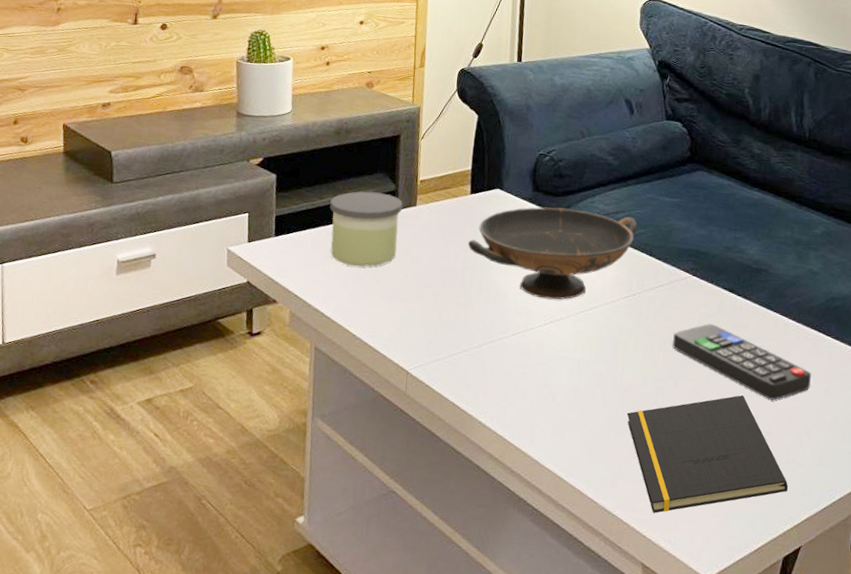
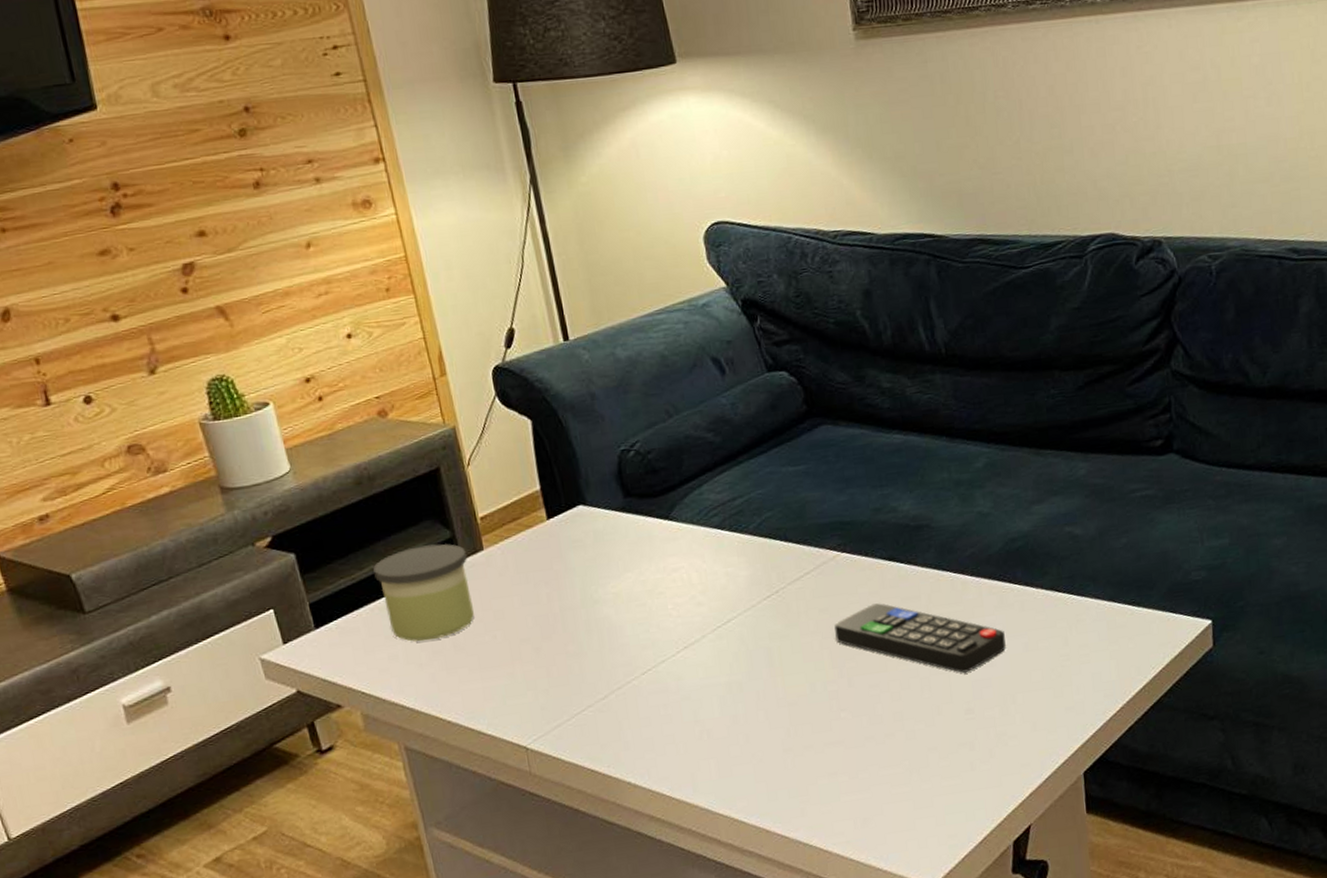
decorative bowl: present [467,207,638,300] -> none [559,501,763,623]
notepad: present [627,395,789,513] -> none [800,676,1004,832]

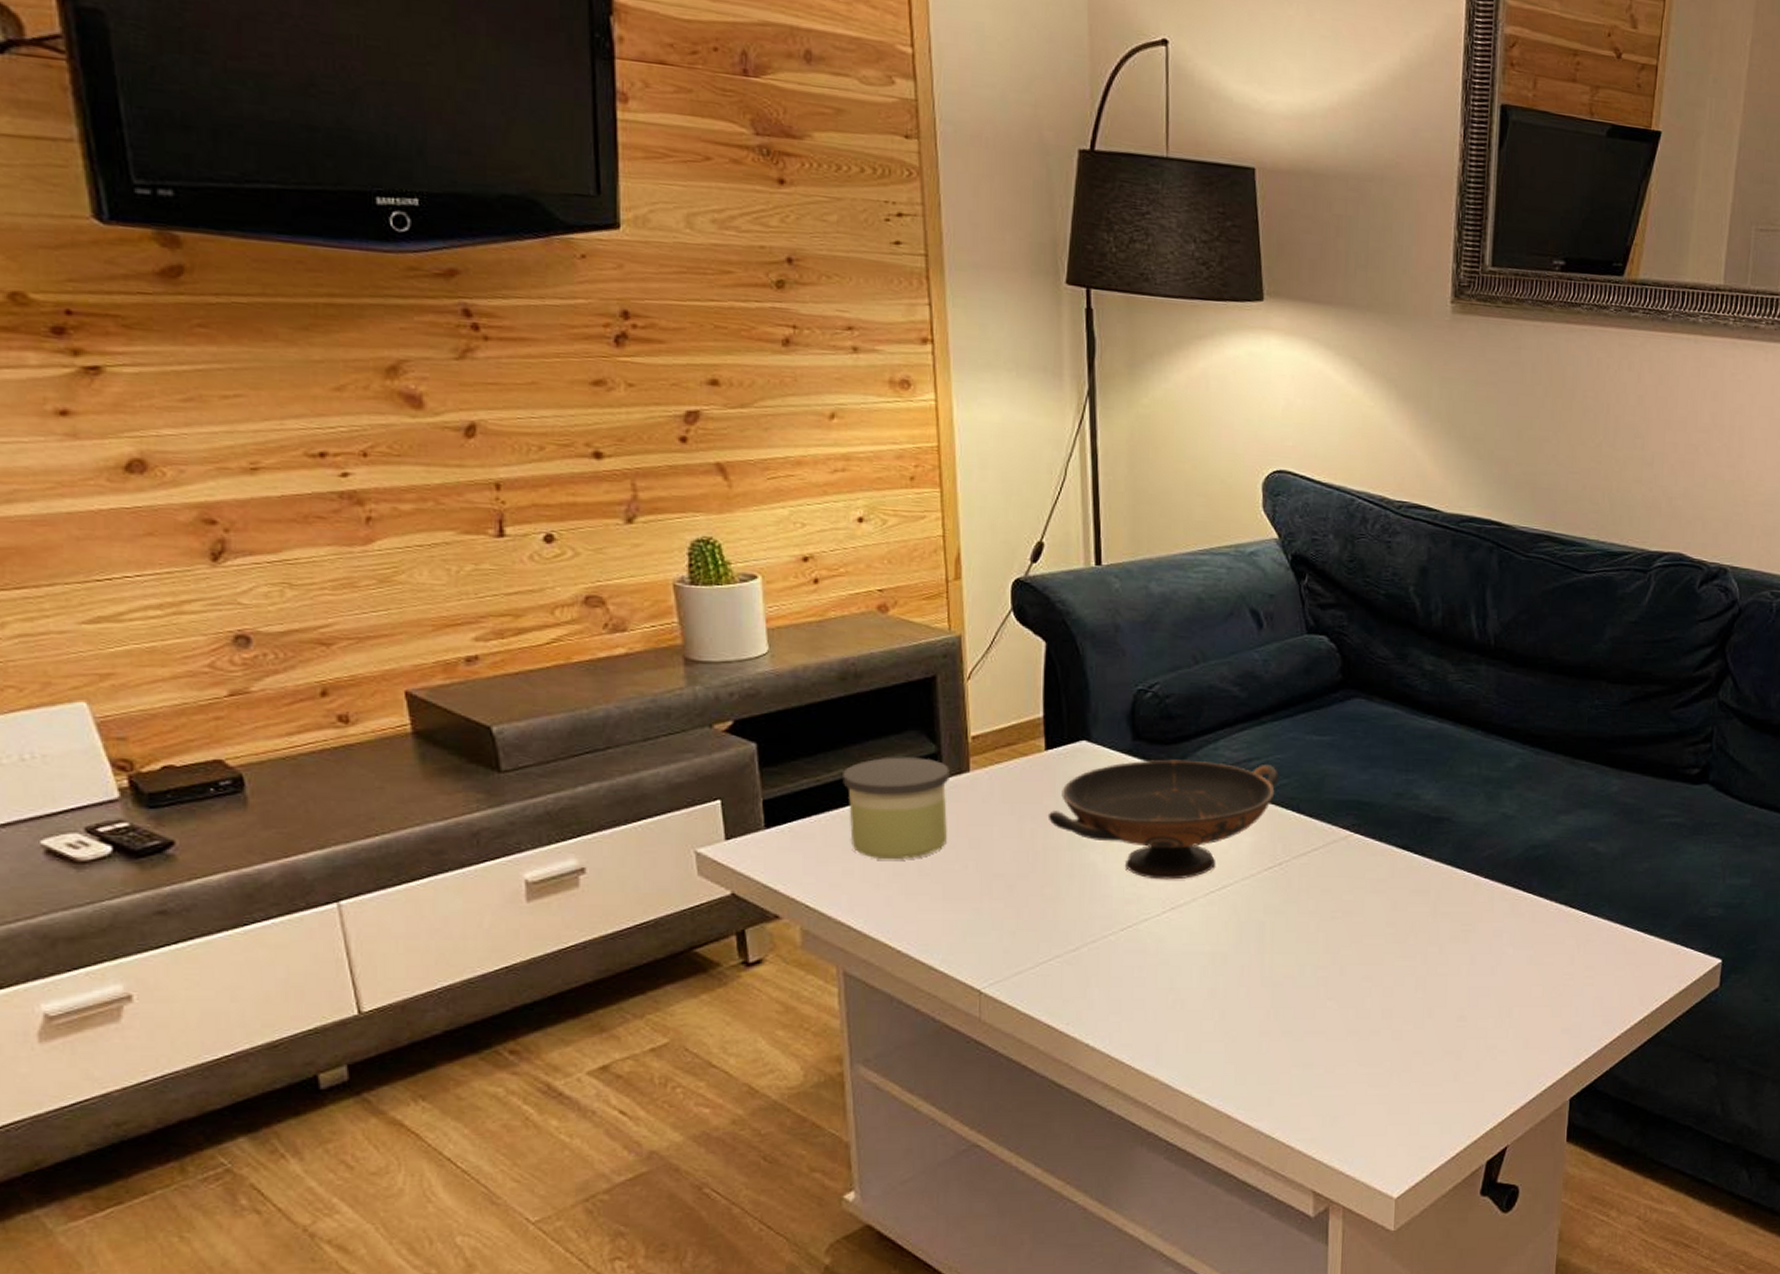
decorative bowl: none [559,501,763,623] -> present [1047,759,1278,880]
remote control: present [834,603,1007,673] -> none [1334,892,1511,977]

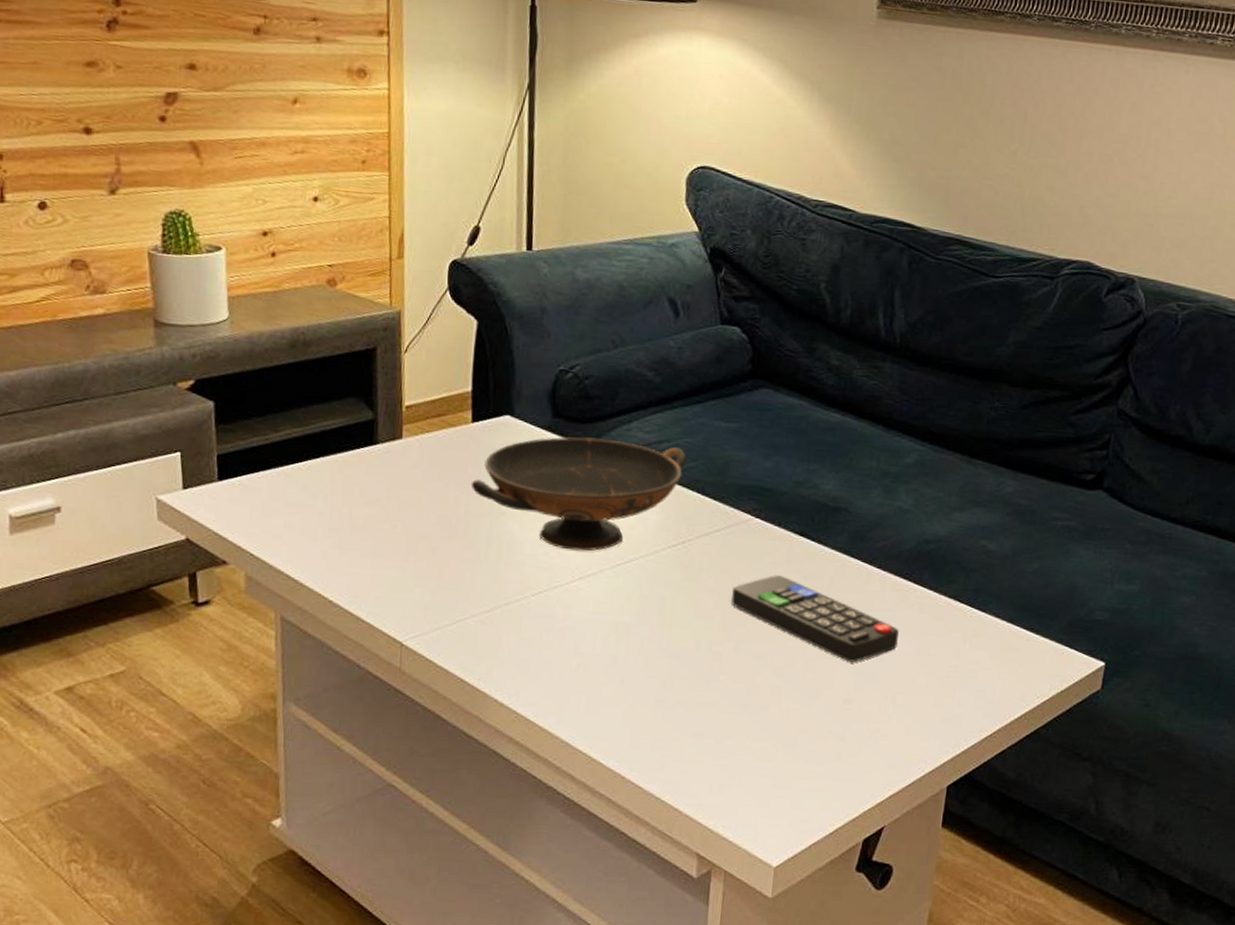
candle: present [843,757,950,860] -> none [288,421,384,517]
remote control: none [1334,892,1511,977] -> present [731,575,899,662]

